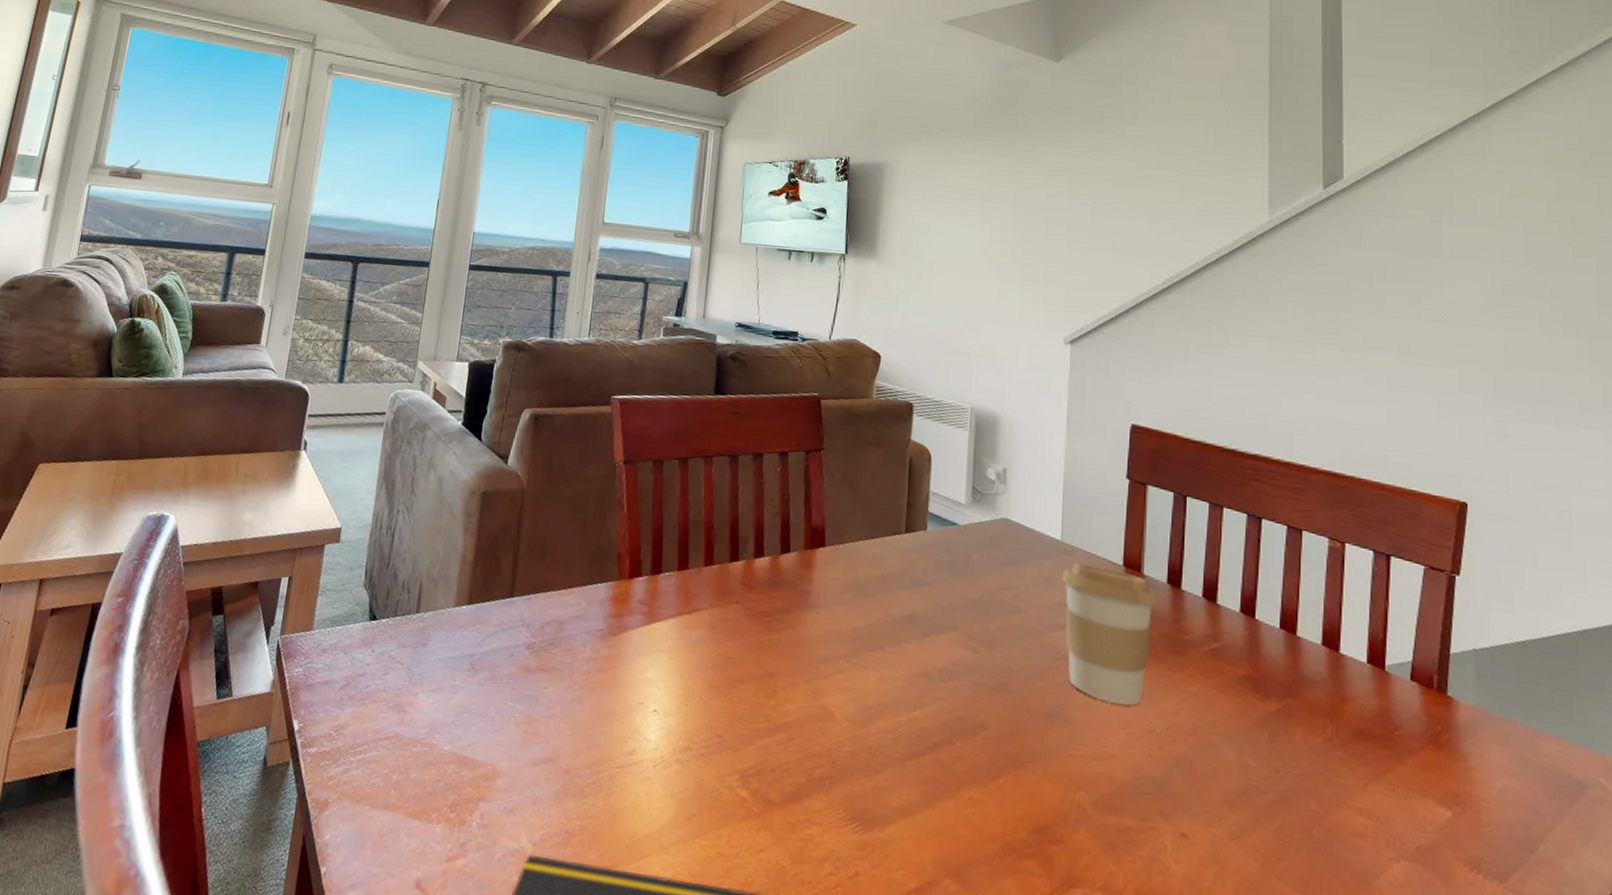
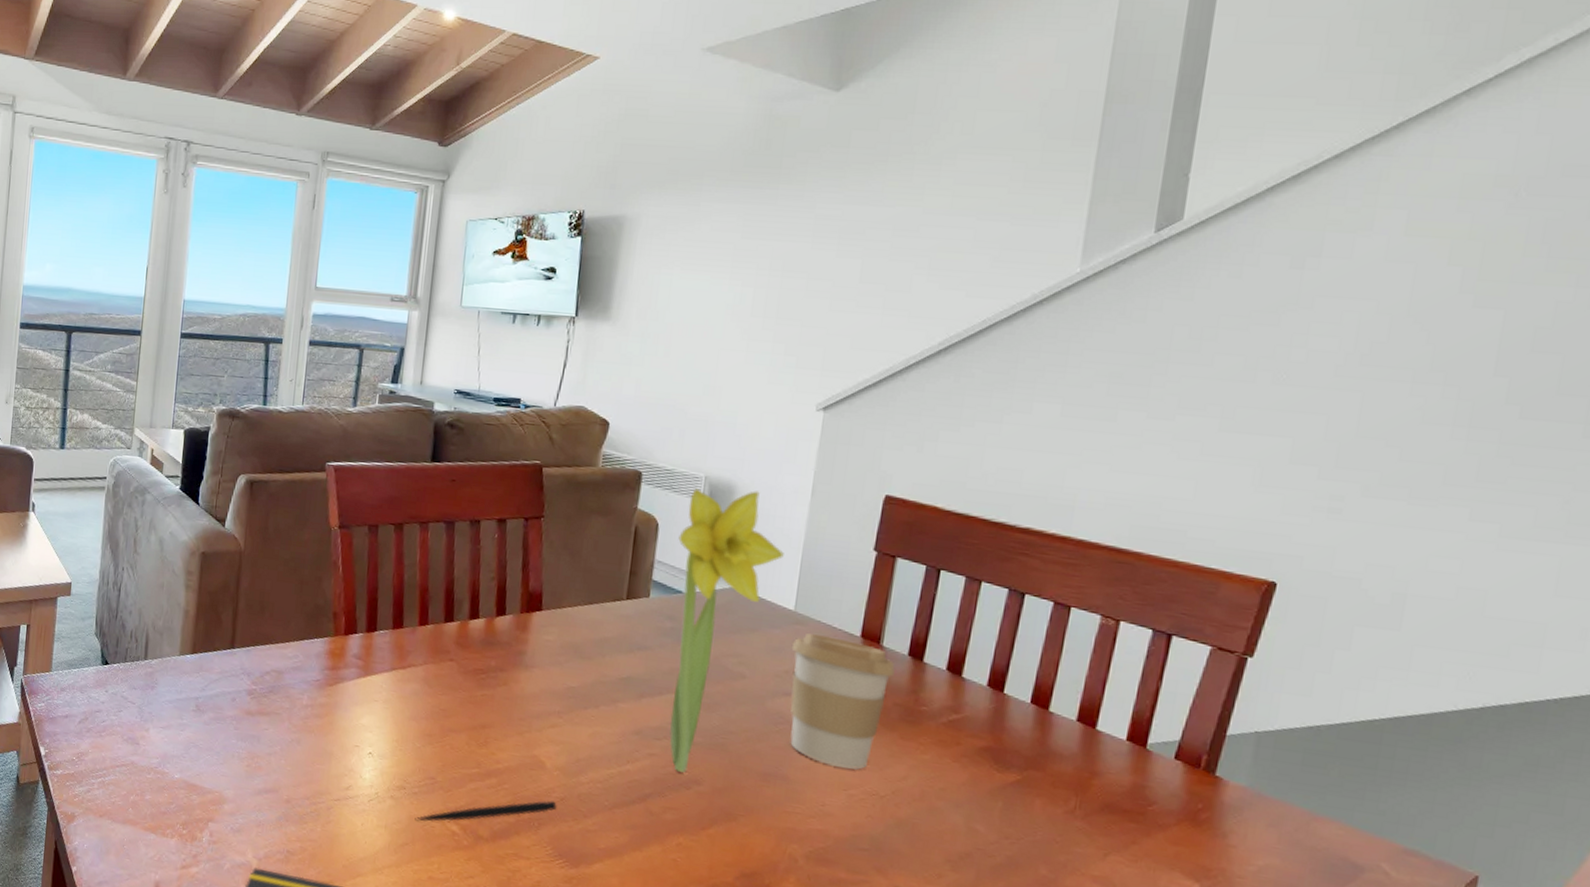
pen: none [702,755,848,787] -> present [415,800,557,822]
flower: none [950,419,1047,717] -> present [669,489,784,773]

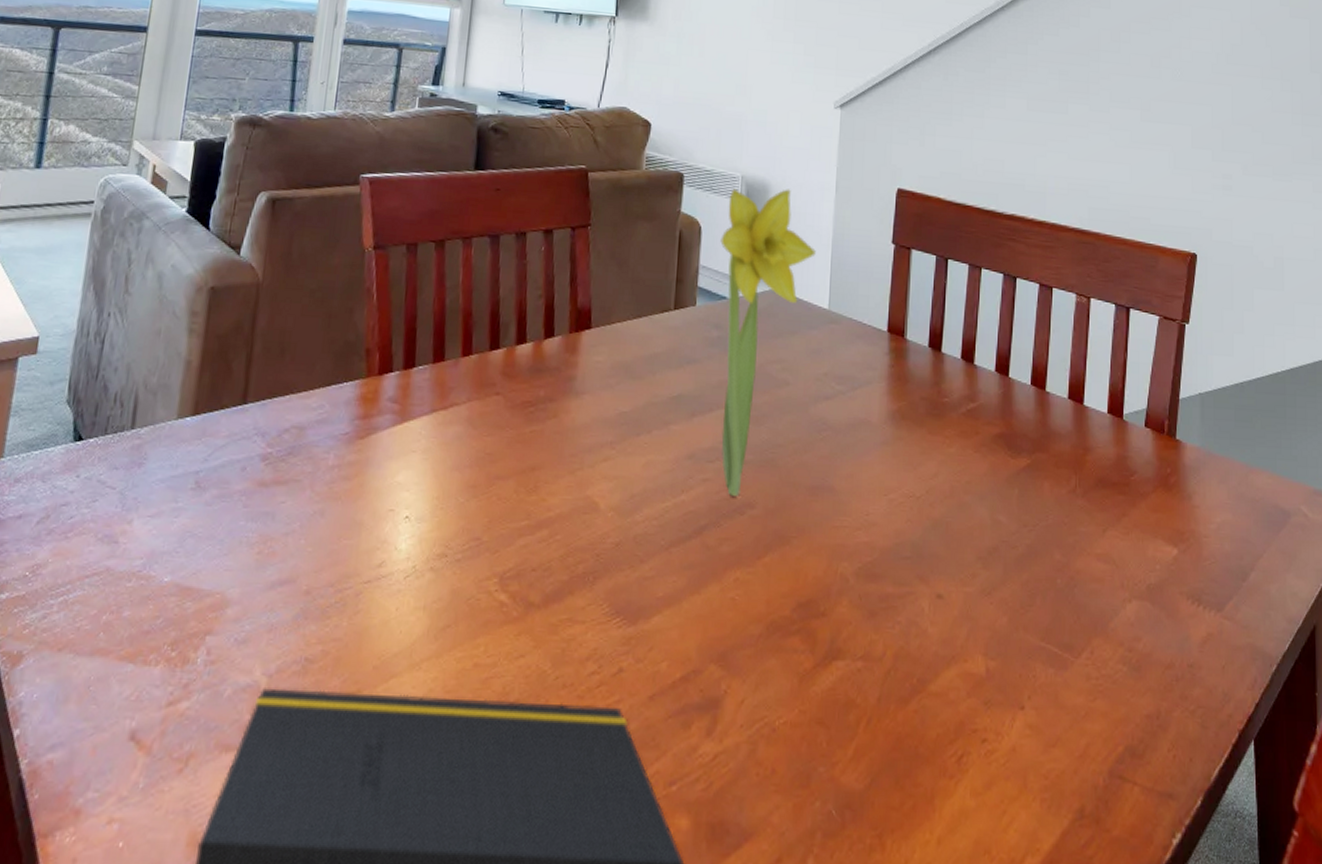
pen: present [415,800,557,822] -> none [458,548,612,595]
coffee cup: present [790,633,896,770] -> none [828,332,919,472]

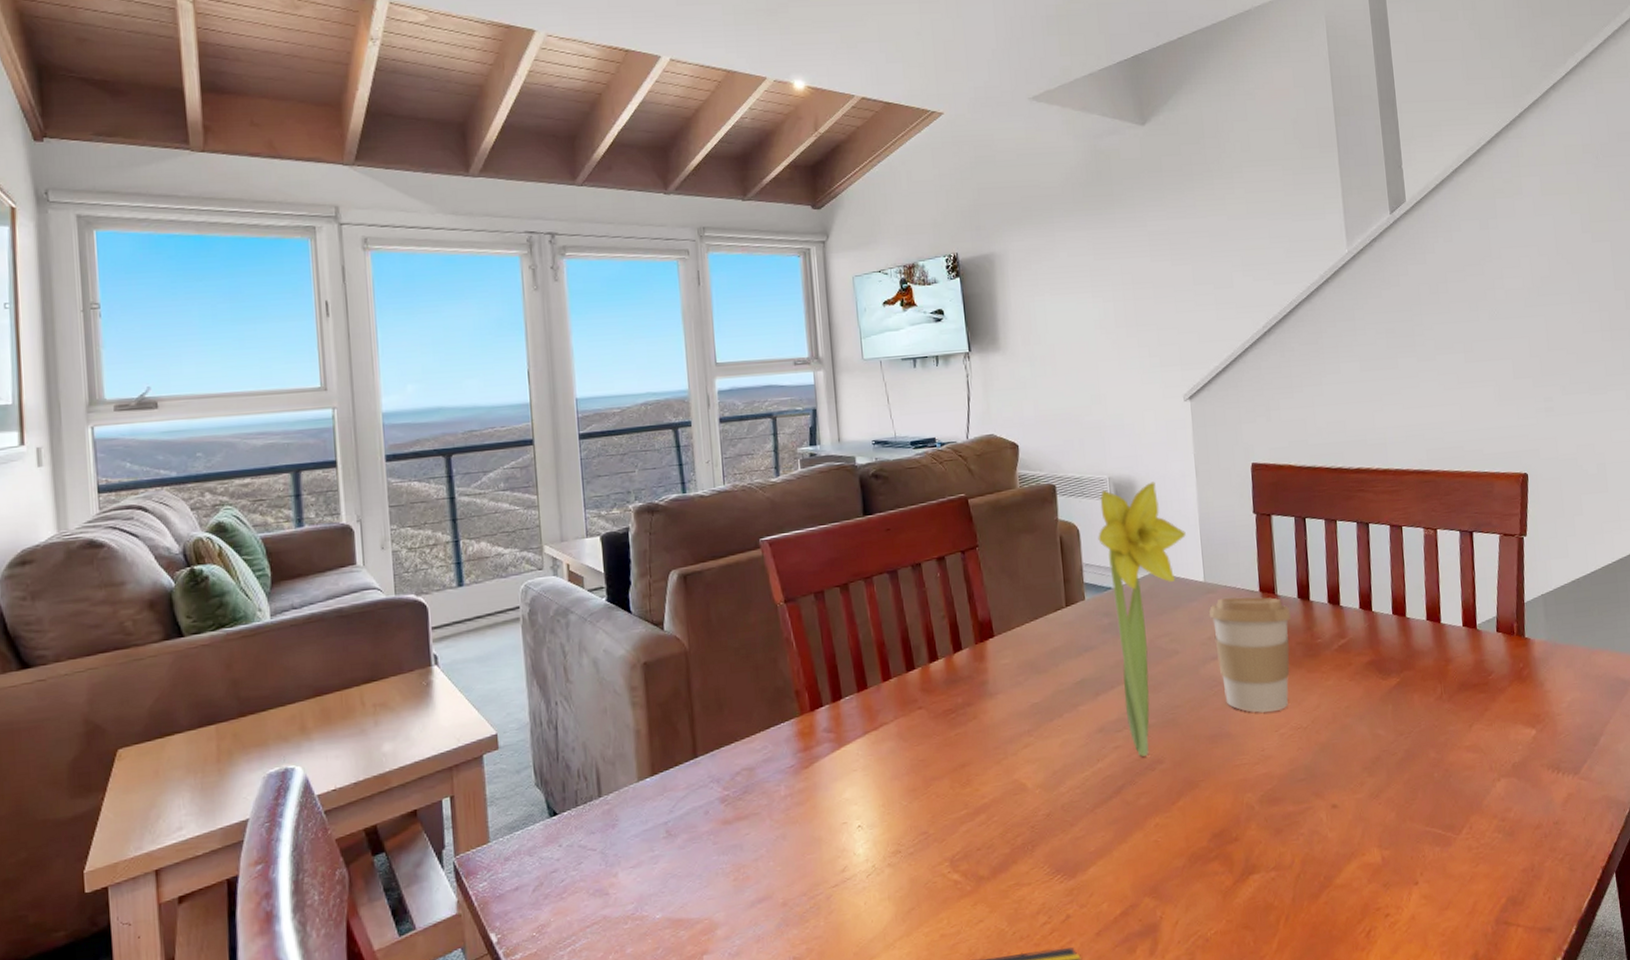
coffee cup: none [828,332,919,472] -> present [1209,597,1291,713]

